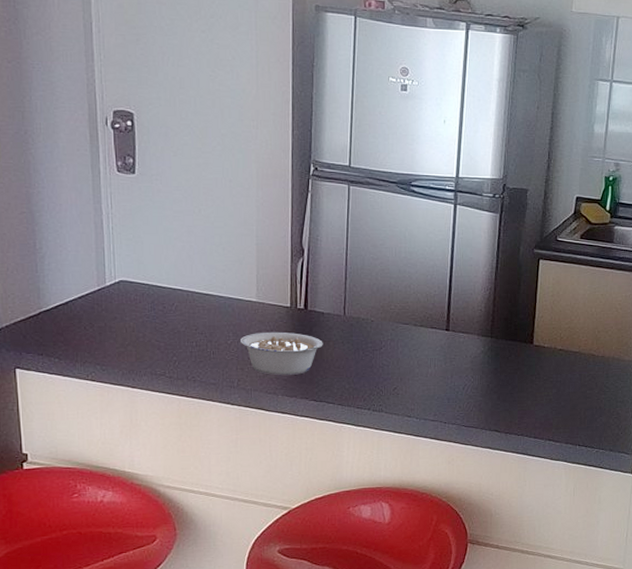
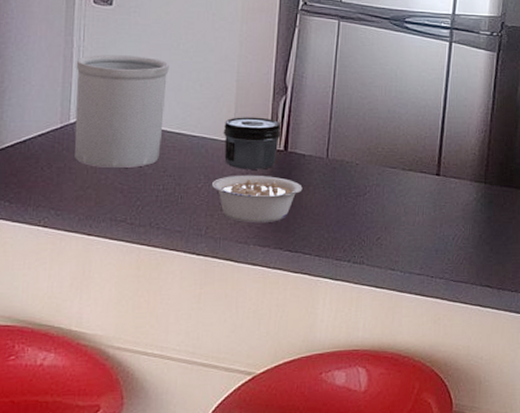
utensil holder: none [106,221,193,326] -> present [74,55,169,168]
jar: none [247,278,301,327] -> present [223,117,281,169]

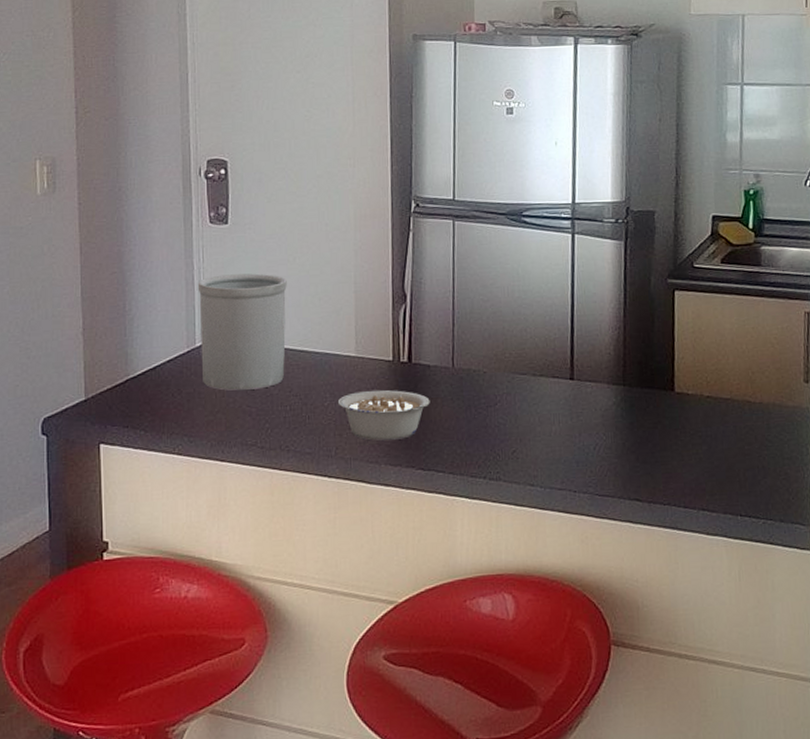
jar: present [223,117,281,169] -> none [345,328,404,385]

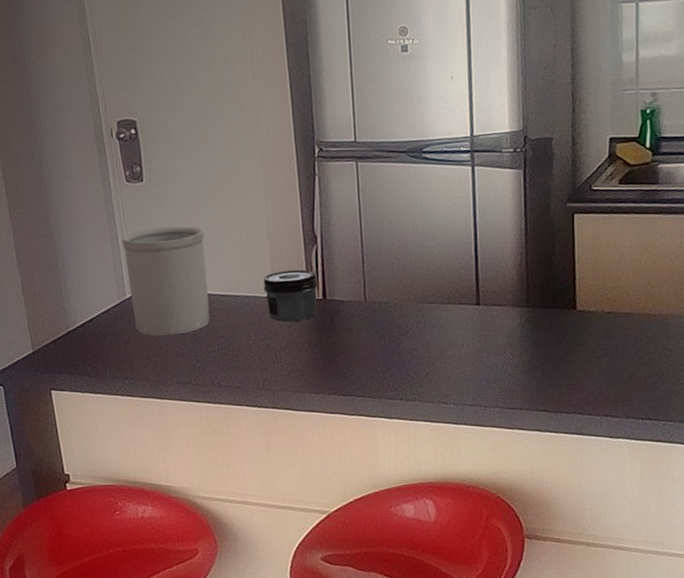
legume: present [337,390,430,441] -> none [260,325,346,372]
jar: none [345,328,404,385] -> present [263,269,318,322]

